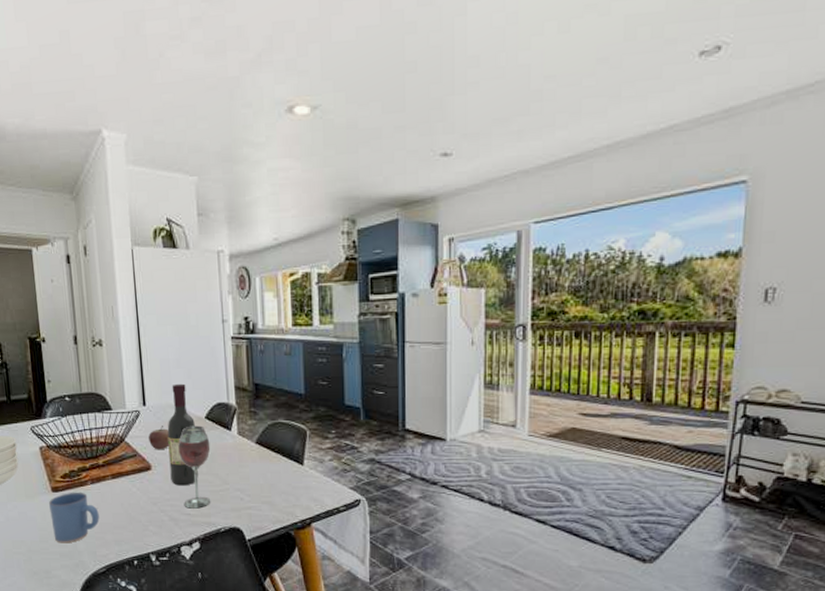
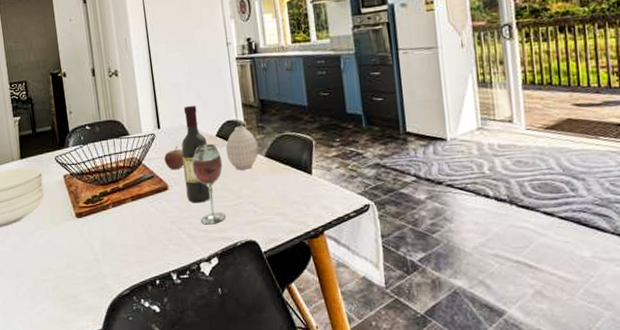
mug: present [48,492,100,543] -> none [73,216,122,268]
vase: none [214,409,250,455] -> present [225,125,259,170]

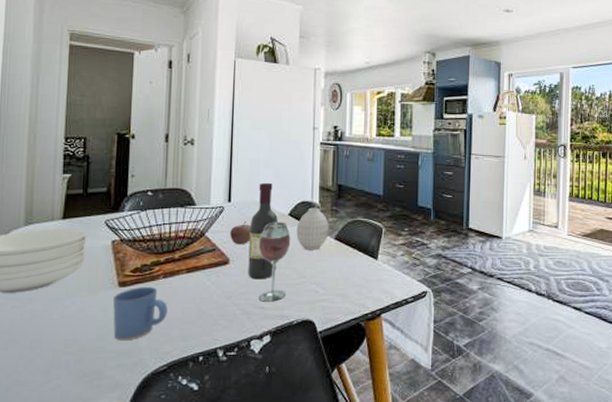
mug: none [73,216,122,268] -> present [112,286,168,341]

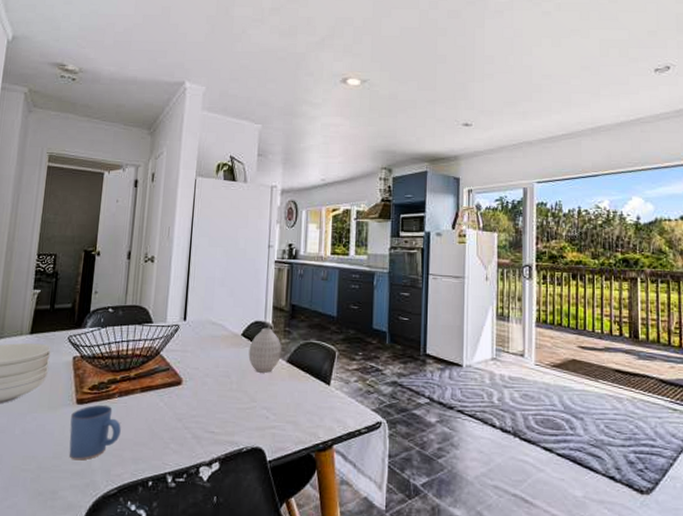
apple: present [230,221,251,245] -> none [184,341,205,365]
wine bottle: present [248,182,278,280] -> none [199,301,231,402]
wineglass: present [258,222,291,302] -> none [209,342,243,426]

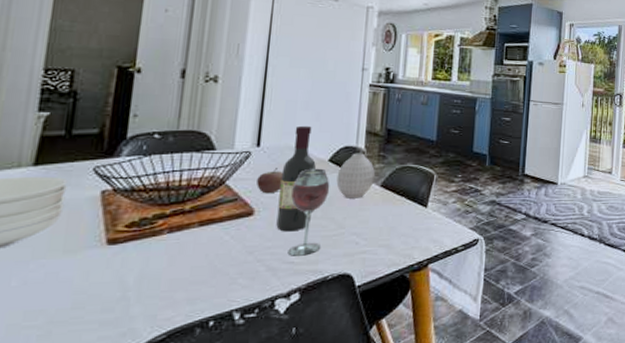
mug: present [69,404,121,461] -> none [96,243,172,309]
apple: none [184,341,205,365] -> present [256,168,283,194]
wine bottle: none [199,301,231,402] -> present [276,125,316,232]
wineglass: none [209,342,243,426] -> present [287,168,330,256]

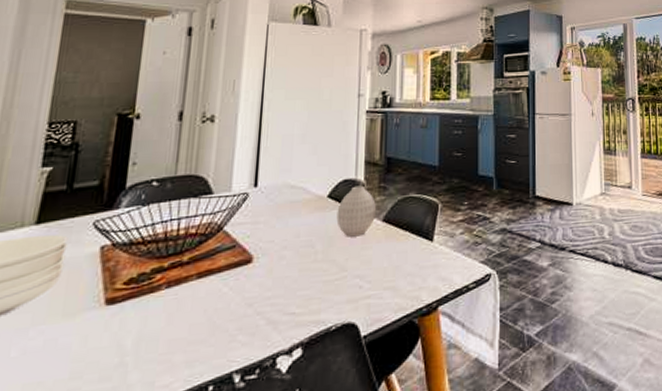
apple: present [256,168,283,194] -> none [255,209,281,238]
wine bottle: present [276,125,316,232] -> none [276,160,315,279]
wineglass: present [287,168,330,256] -> none [288,205,330,306]

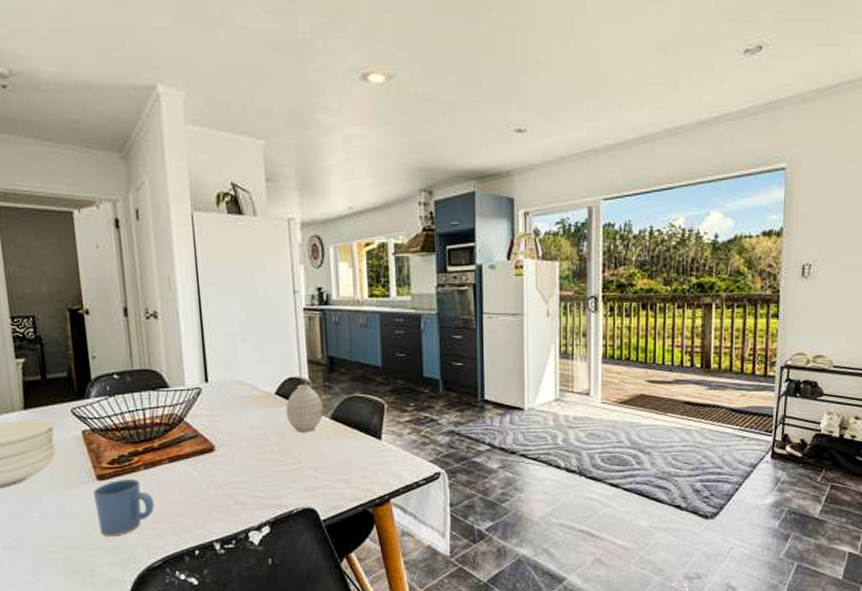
mug: none [93,300,170,377] -> present [92,478,155,537]

